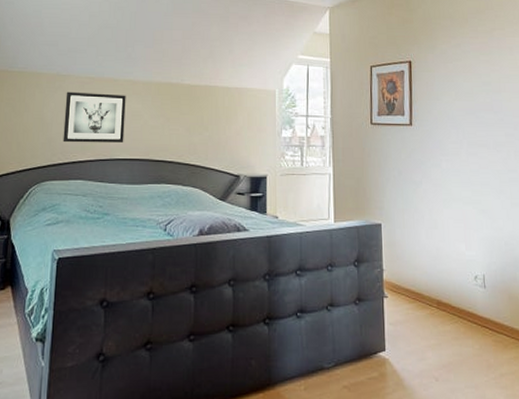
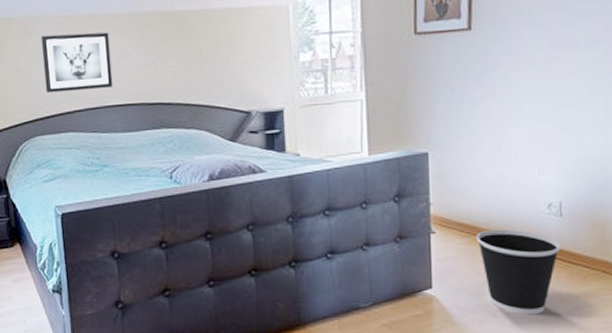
wastebasket: none [420,297,486,380] -> present [476,229,561,315]

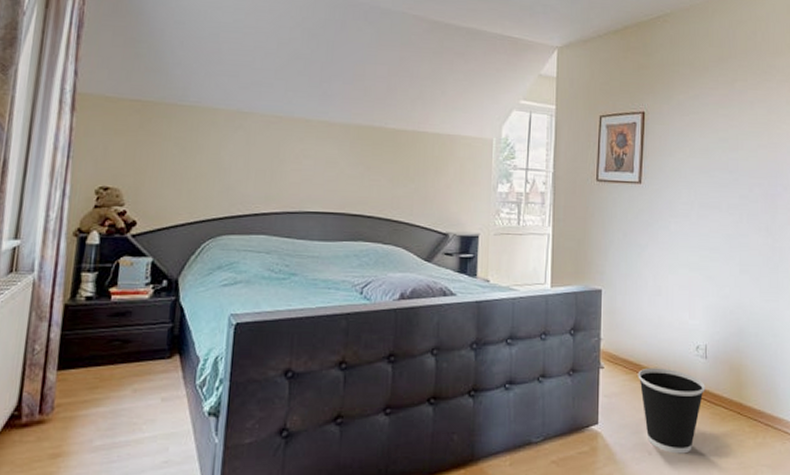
wall art: present [40,32,113,94] -> none [243,132,320,194]

